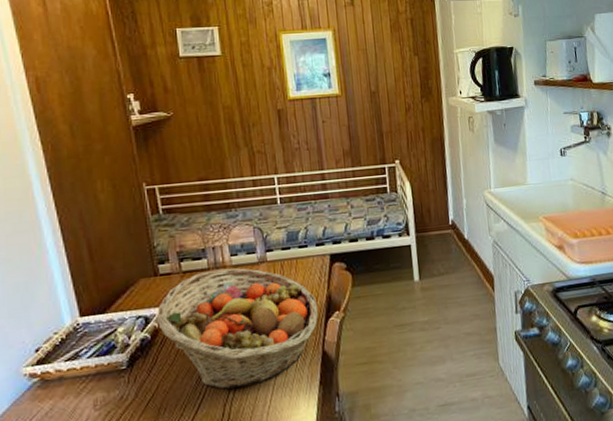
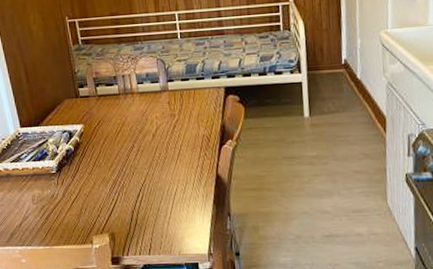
fruit basket: present [156,268,318,390] -> none [77,94,213,200]

